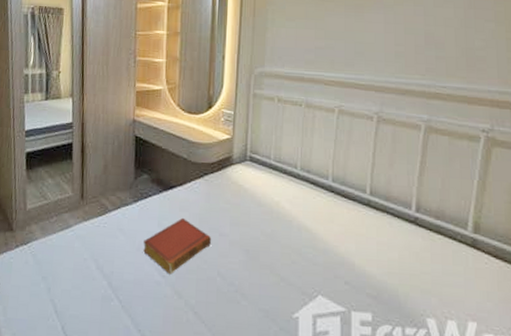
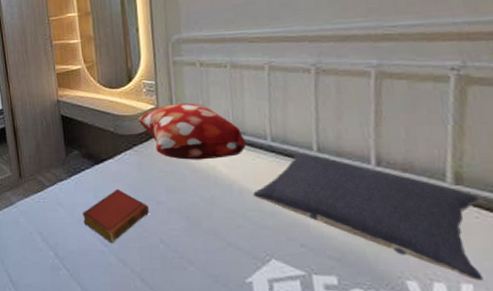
decorative pillow: none [212,136,309,195] -> present [137,103,246,160]
pillow: none [310,195,490,319] -> present [253,154,484,281]

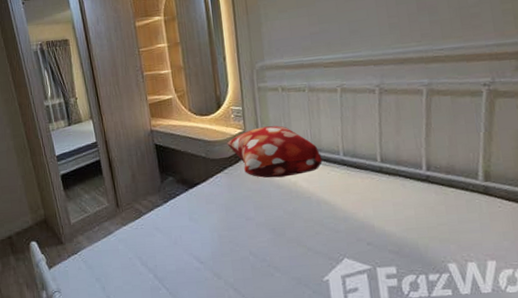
book: present [83,188,150,244] -> none [179,209,240,260]
pillow: present [253,154,484,281] -> none [329,165,503,257]

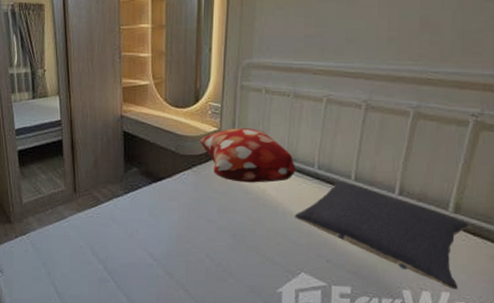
pillow: none [329,165,503,257] -> present [295,181,469,290]

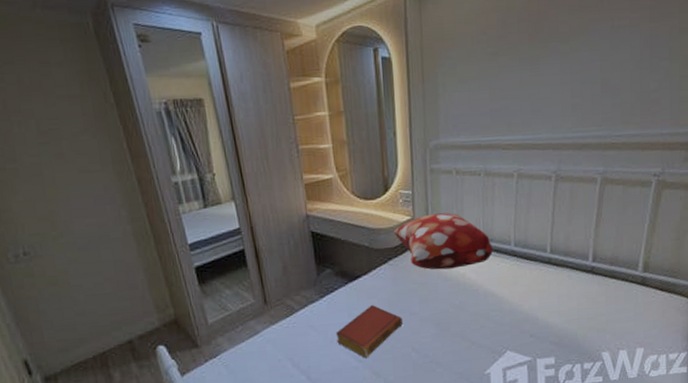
book: none [135,206,201,258] -> present [336,304,403,359]
pillow: present [295,181,469,290] -> none [496,256,657,345]

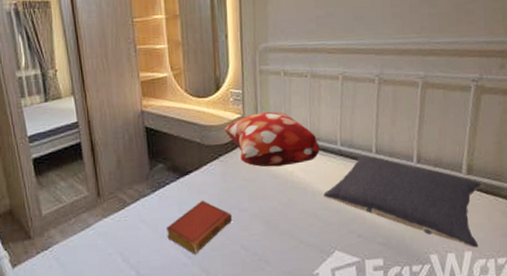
pillow: none [496,256,657,345] -> present [324,156,481,248]

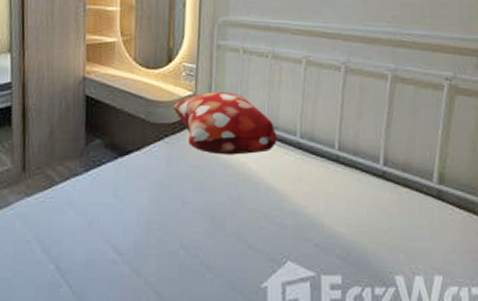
book: present [166,200,233,255] -> none [96,186,174,251]
pillow: present [324,156,481,248] -> none [278,151,454,272]

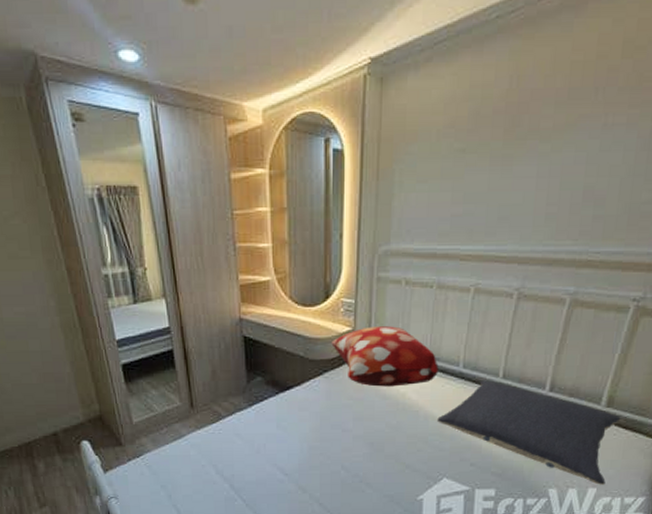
pillow: none [278,151,454,272] -> present [437,380,621,485]

